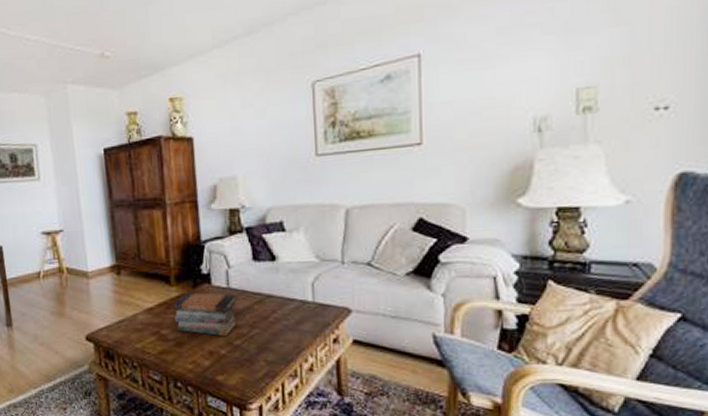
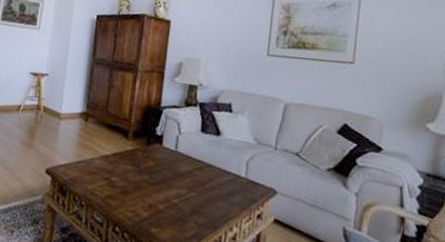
book stack: present [173,292,238,337] -> none [126,148,181,194]

